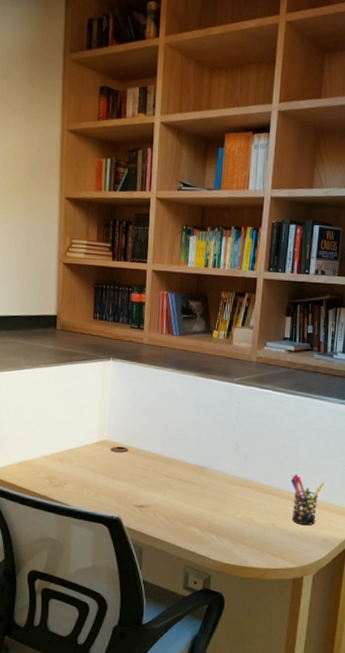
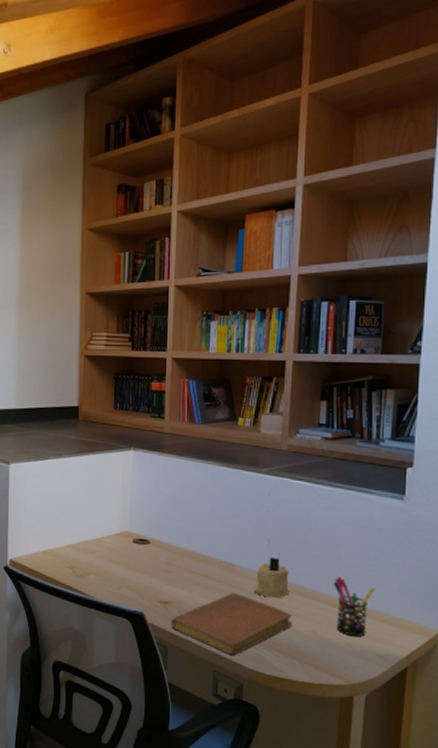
notebook: none [146,494,255,551] -> present [171,593,292,656]
candle: none [222,460,254,497] -> present [253,557,289,599]

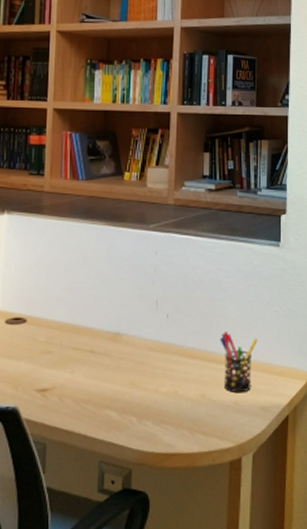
notebook: present [171,593,292,656] -> none [51,366,181,439]
candle: present [253,557,289,599] -> none [141,320,178,366]

